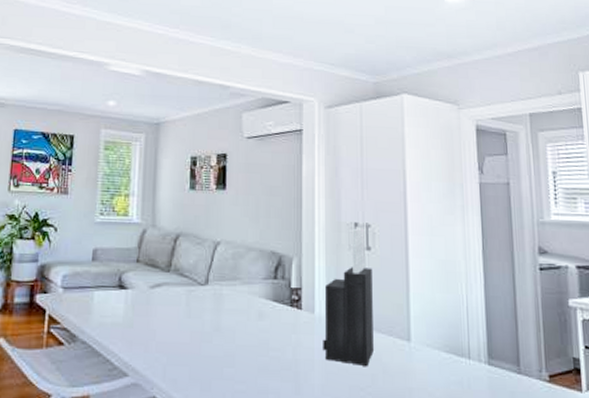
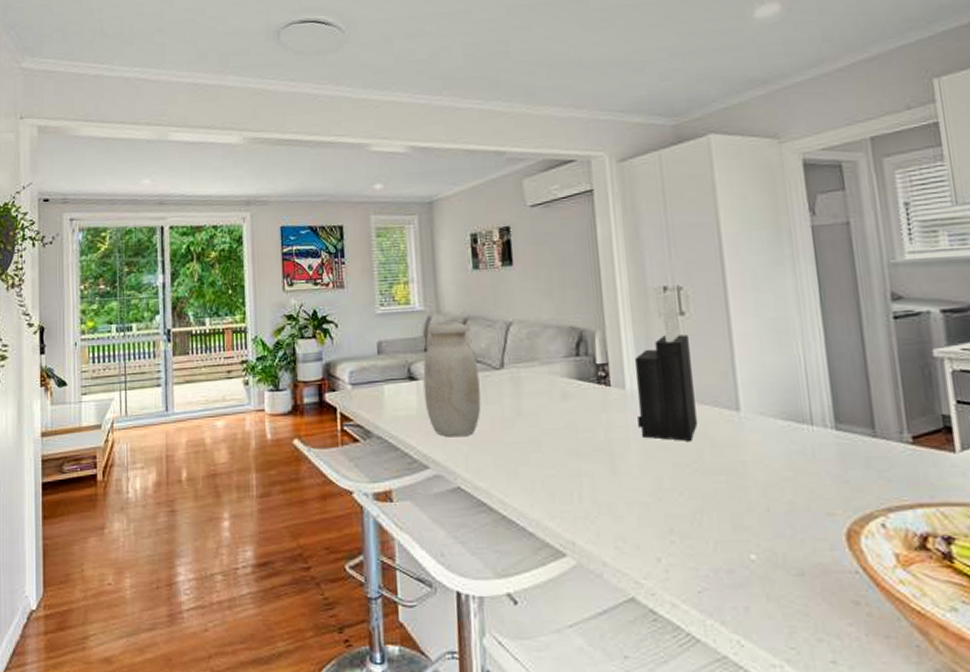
jar: none [131,236,185,348] -> present [423,322,481,437]

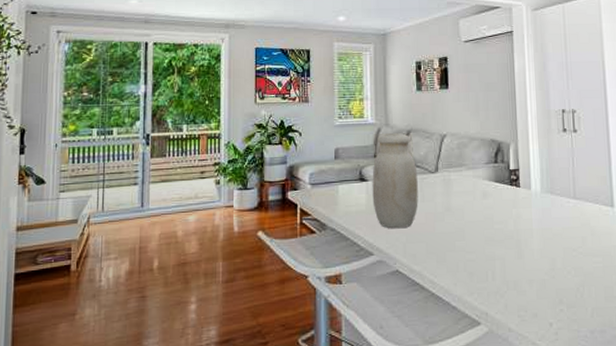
knife block: present [635,291,697,441] -> none [539,114,583,231]

